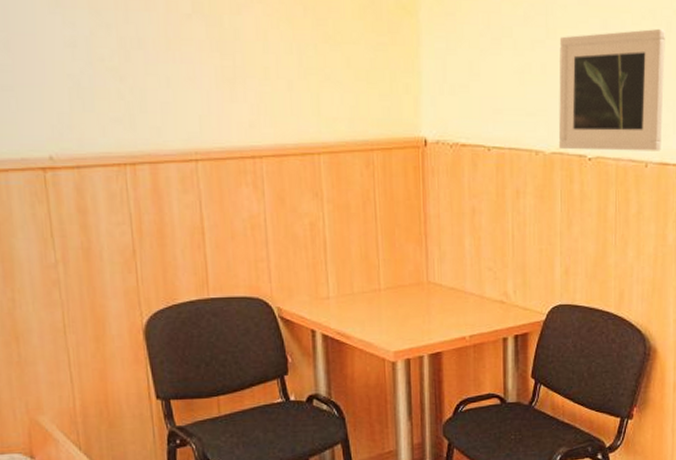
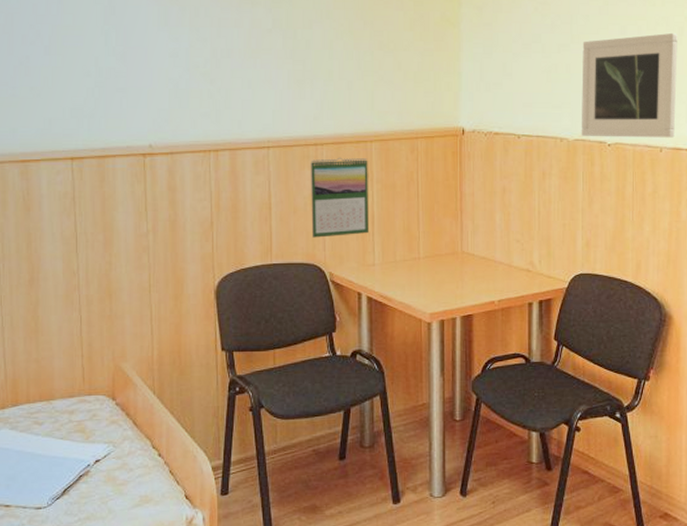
calendar: none [247,172,320,268] -> present [310,157,368,238]

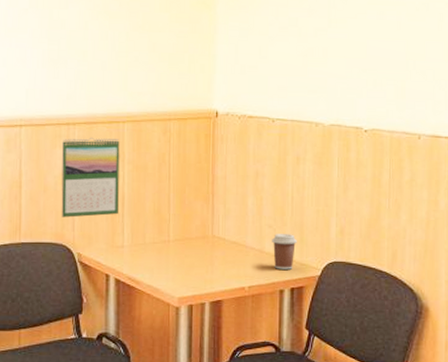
coffee cup: none [520,248,544,283] -> present [272,234,297,270]
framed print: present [581,32,678,138] -> none [337,18,438,125]

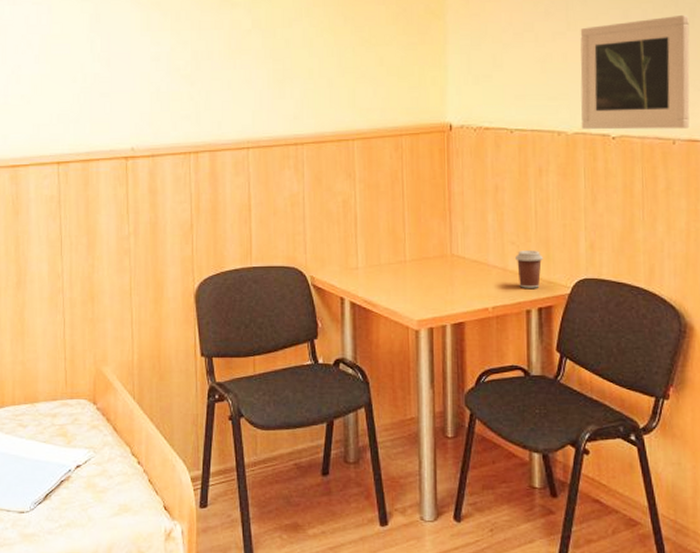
calendar: present [61,137,120,218] -> none [290,156,351,240]
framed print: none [337,18,438,125] -> present [580,14,690,130]

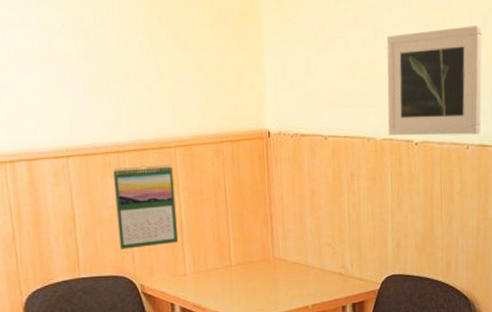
calendar: none [290,156,351,240] -> present [112,164,178,249]
coffee cup: present [515,250,543,288] -> none [332,251,356,286]

